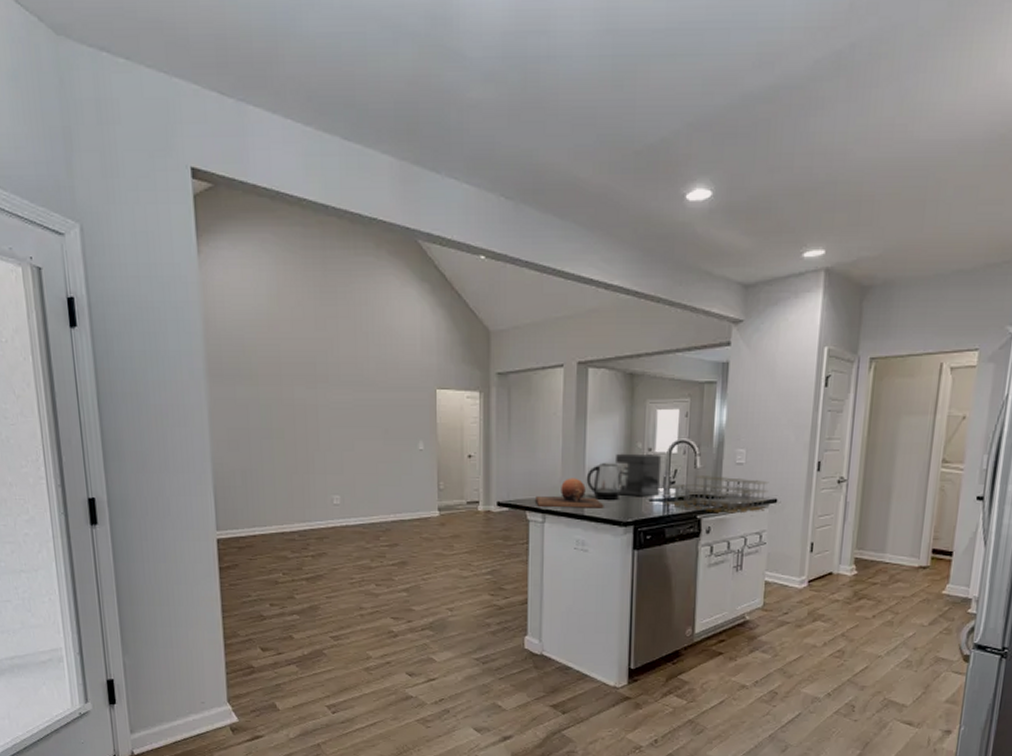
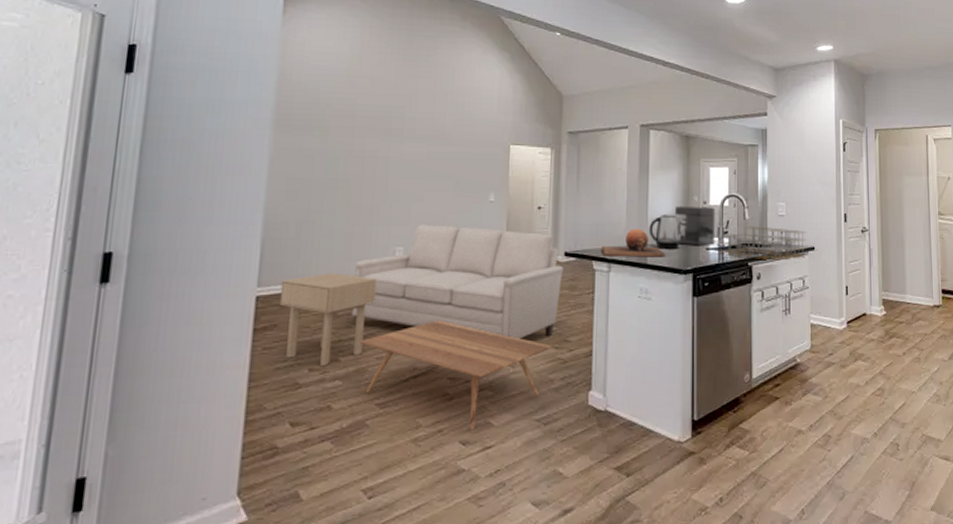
side table: none [236,519,320,603] -> present [279,272,377,367]
sofa: none [298,472,497,586] -> present [352,223,564,339]
coffee table: none [310,565,488,664] -> present [359,320,552,431]

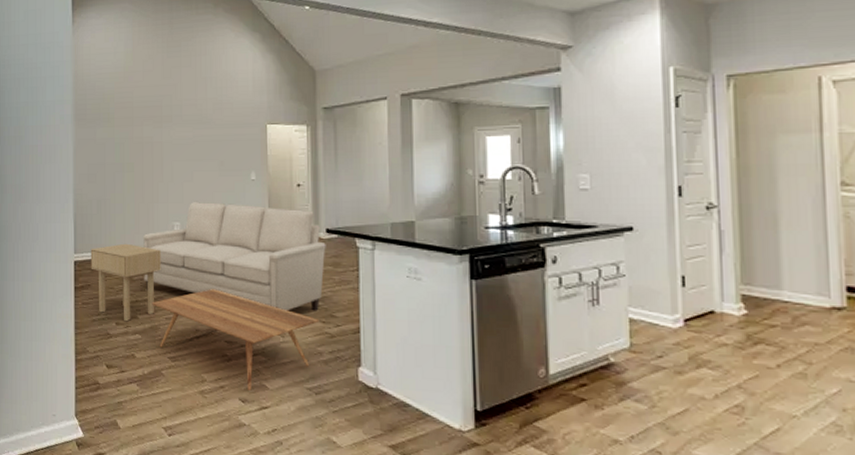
chopping board: present [602,228,666,257] -> none [365,205,436,236]
kettle: present [649,213,682,249] -> none [415,189,454,227]
coffee maker: present [675,205,716,246] -> none [446,180,496,225]
dish rack: present [719,226,807,261] -> none [502,202,622,243]

